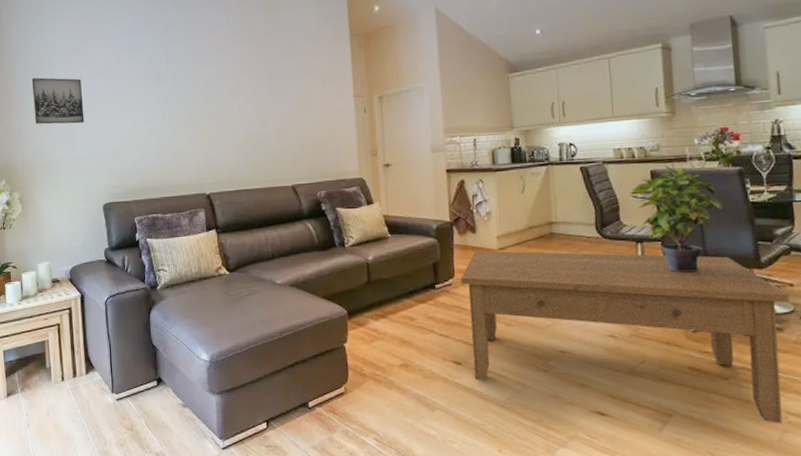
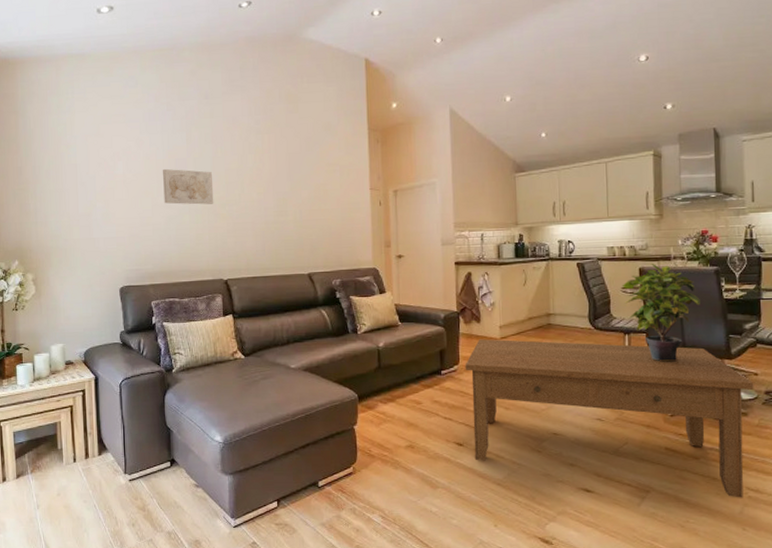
wall art: present [31,77,85,125] -> none [48,158,102,206]
wall art: none [143,83,195,119] -> present [163,168,214,205]

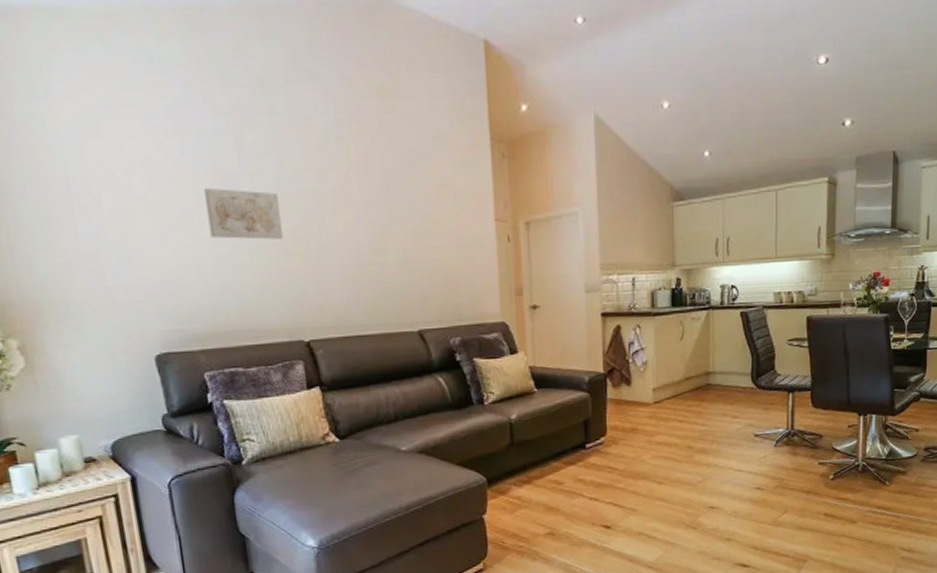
coffee table: present [465,339,754,498] -> none [613,404,915,560]
potted plant: present [622,263,700,362] -> none [788,310,868,422]

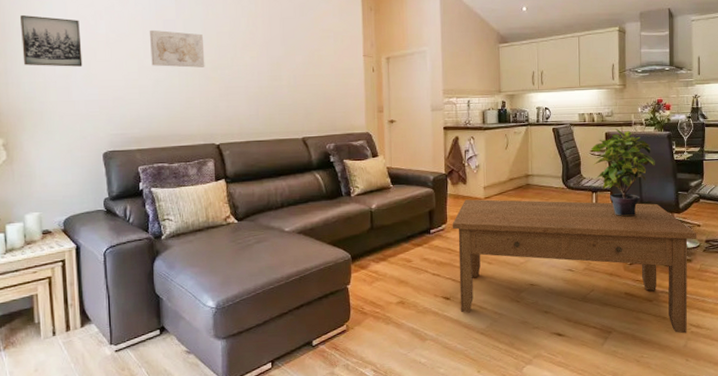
wall art: none [20,168,116,241] -> present [19,14,83,67]
coffee table: none [613,404,915,560] -> present [452,199,697,334]
potted plant: none [788,310,868,422] -> present [590,128,655,217]

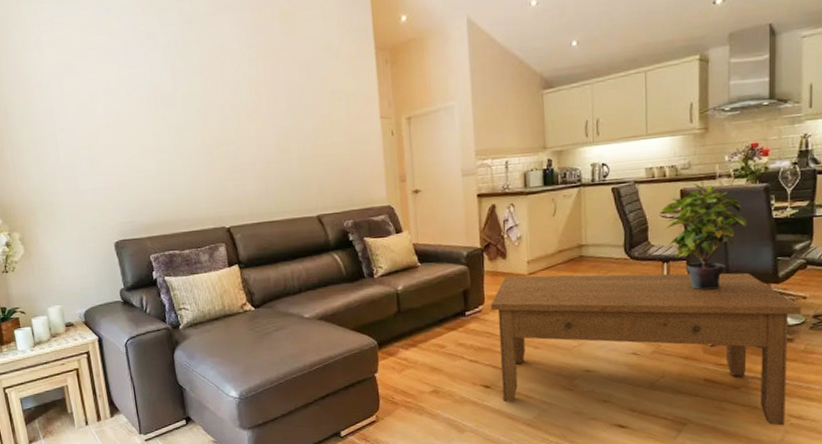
wall art: present [19,14,83,67] -> none [20,102,86,156]
wall art: present [150,29,205,68] -> none [148,107,209,147]

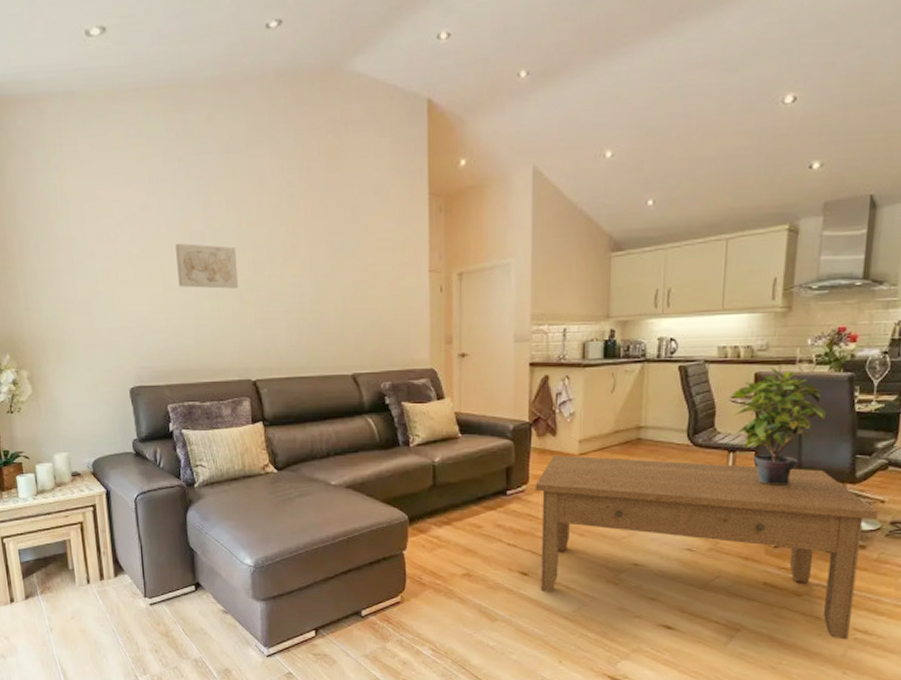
wall art: none [148,107,209,147] -> present [176,243,239,289]

